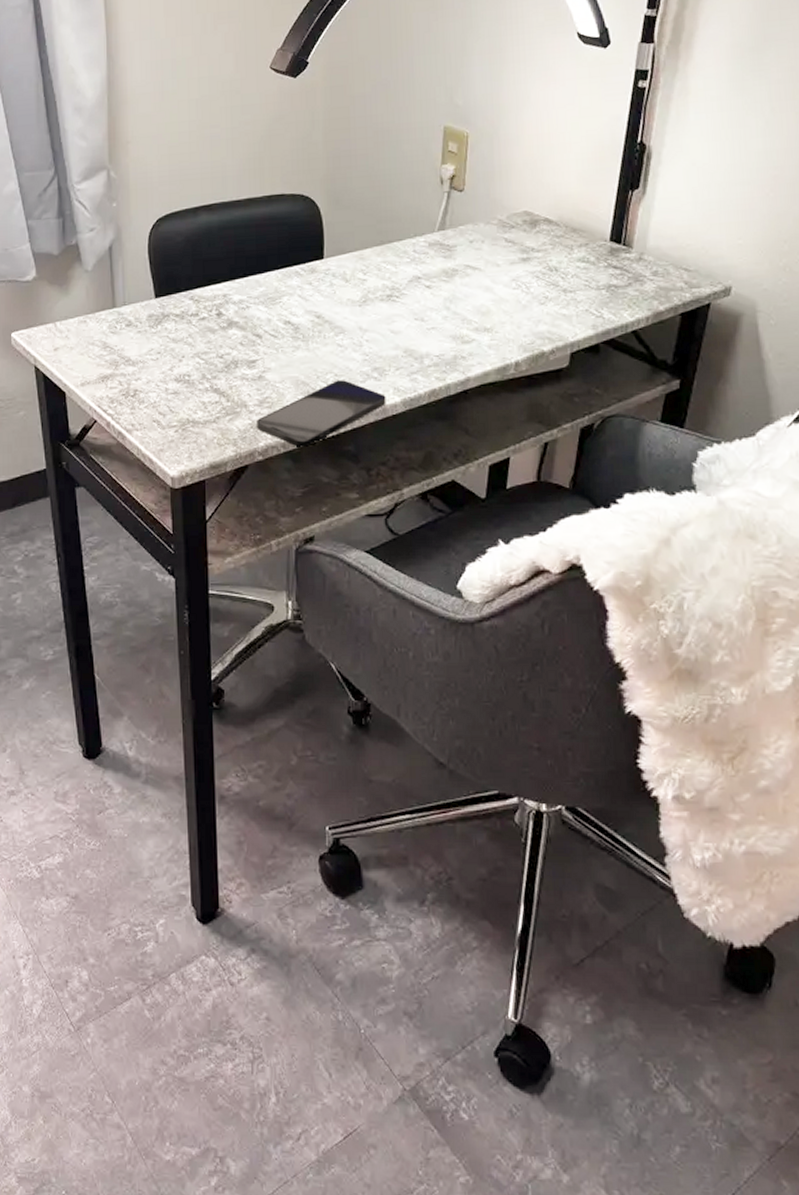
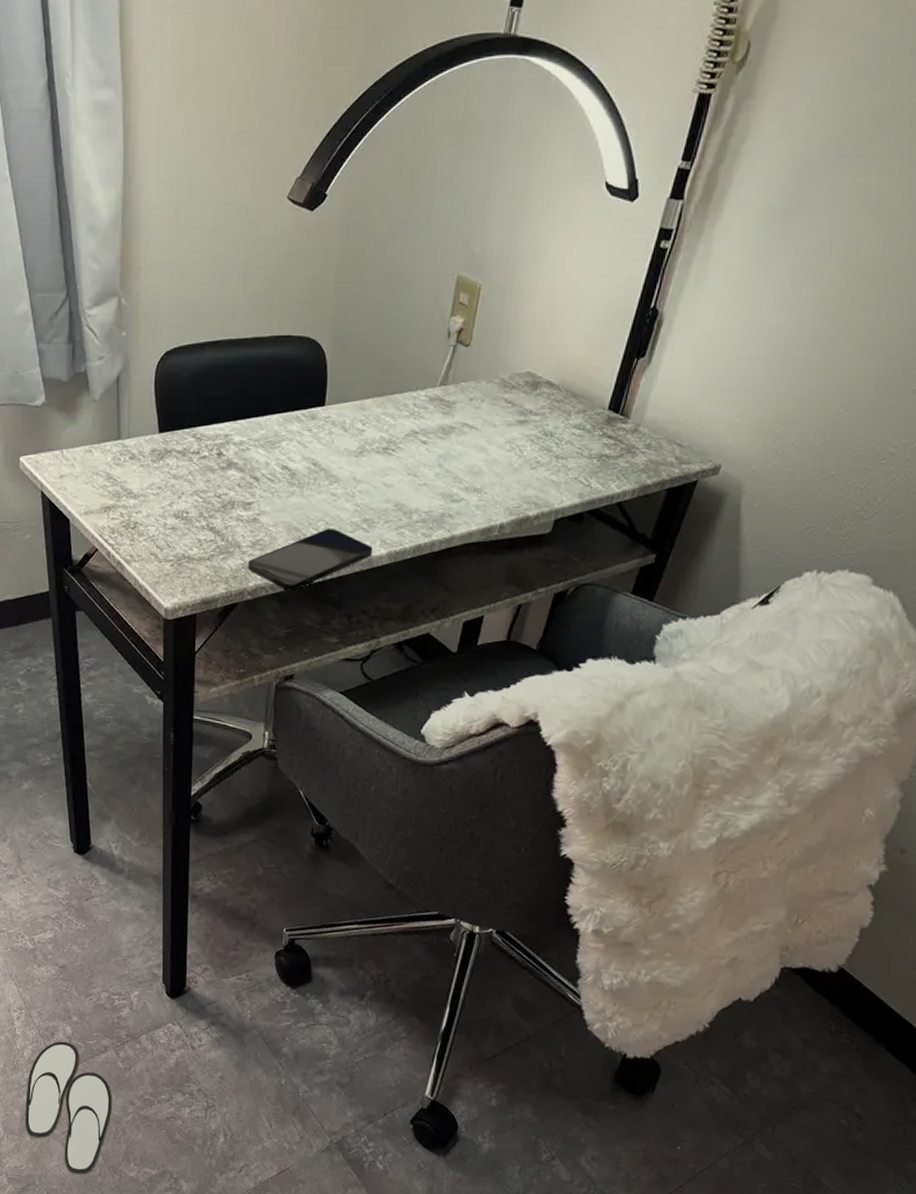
slippers: none [36,990,140,1165] -> present [25,1041,112,1175]

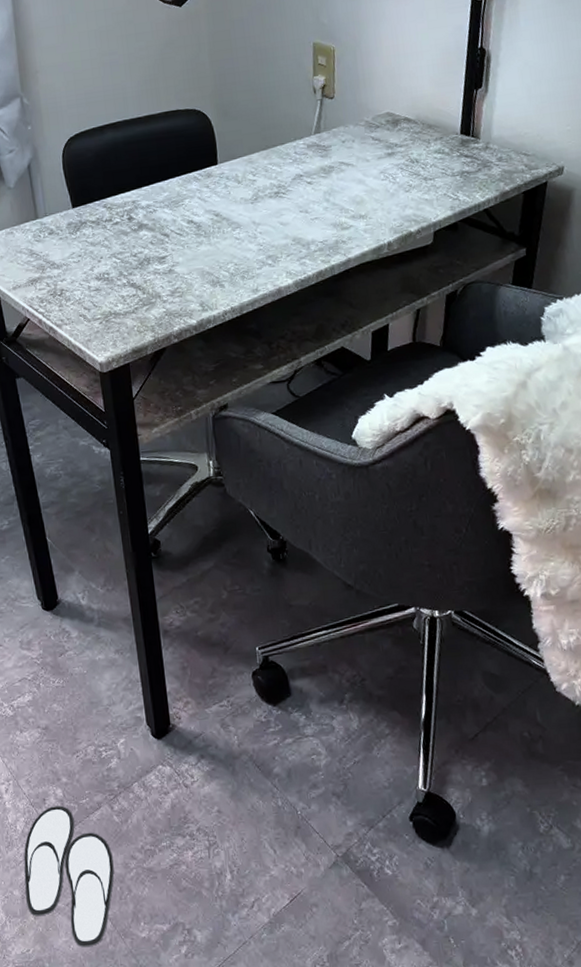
phone: present [248,528,373,590] -> none [170,268,281,329]

